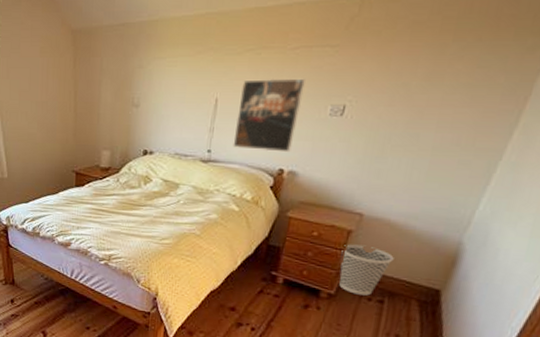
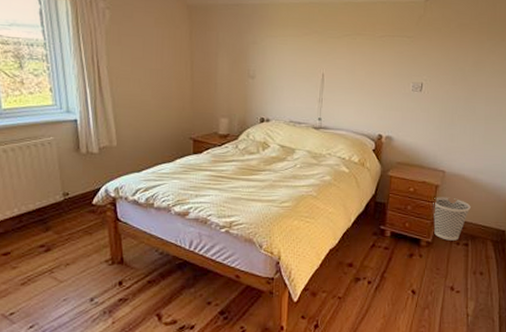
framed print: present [232,78,305,153] -> none [339,59,392,121]

